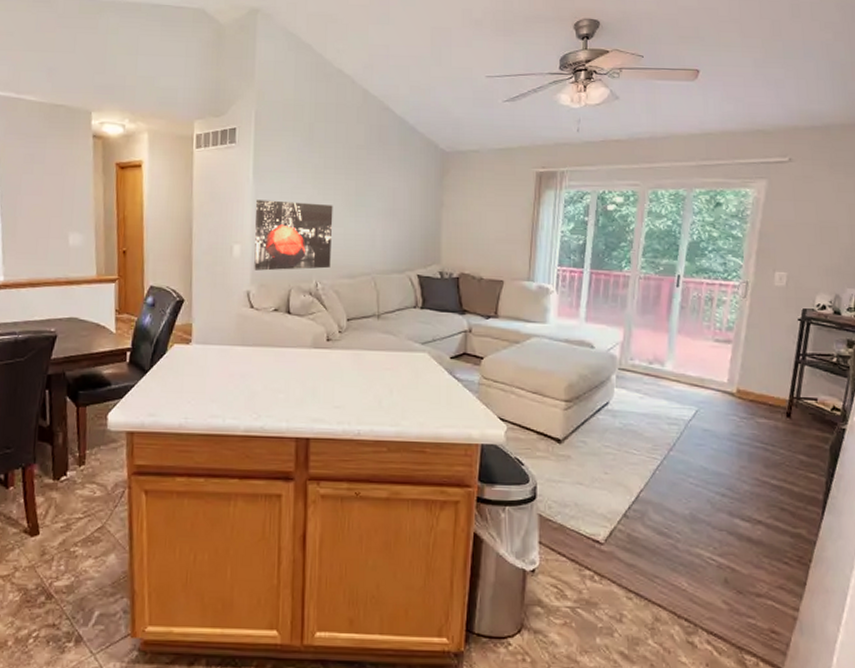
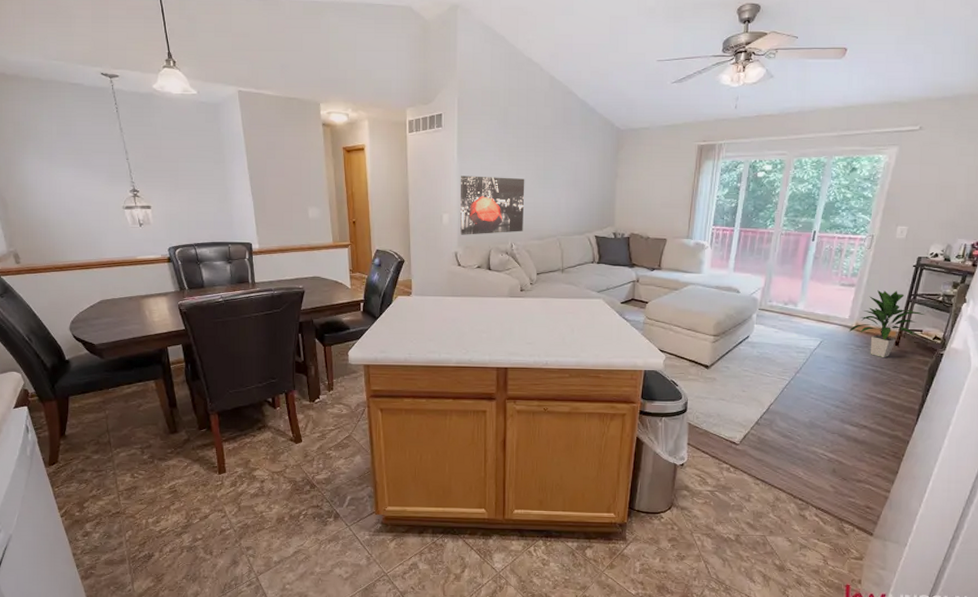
indoor plant: none [729,348,819,432] -> present [849,290,925,357]

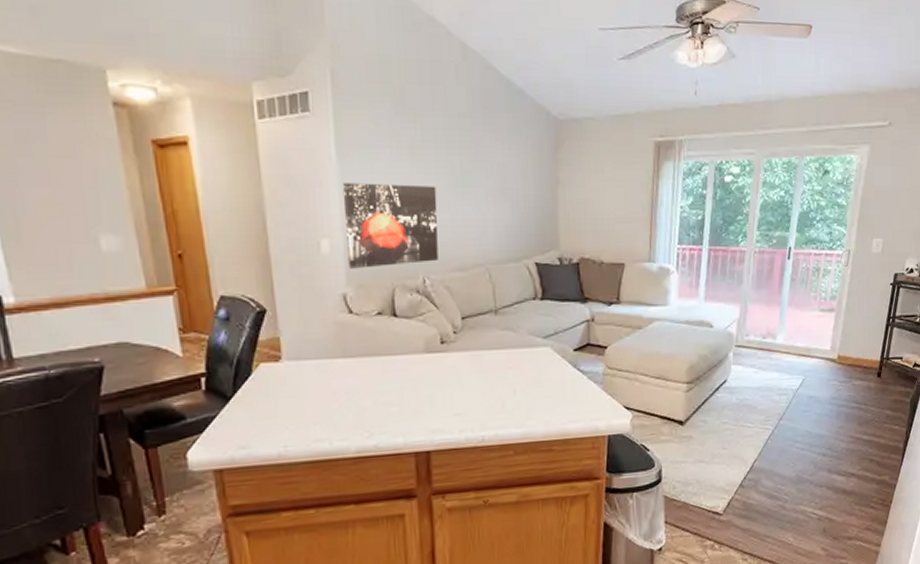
indoor plant: present [849,290,925,357] -> none [831,313,904,392]

